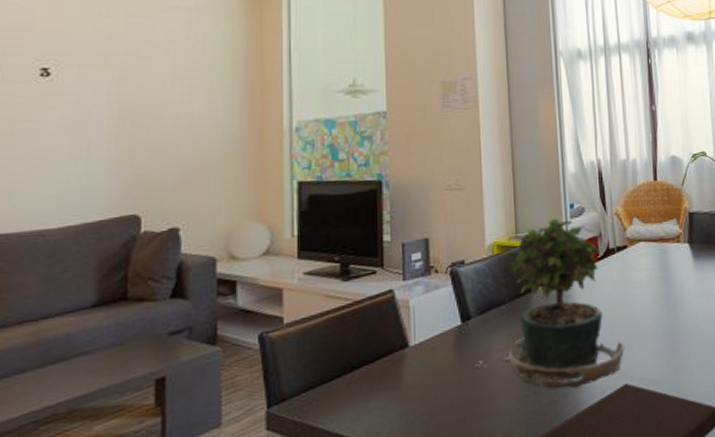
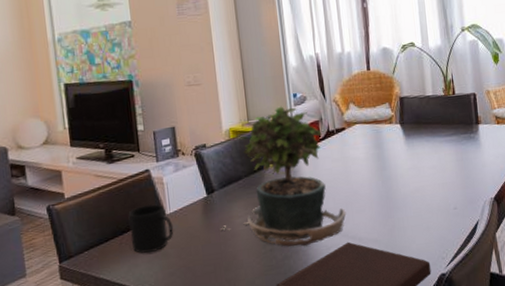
mug: none [362,333,418,396] -> present [128,204,174,253]

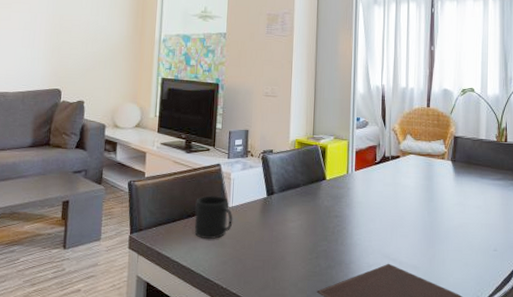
potted plant: present [220,106,346,247] -> none [273,127,391,260]

